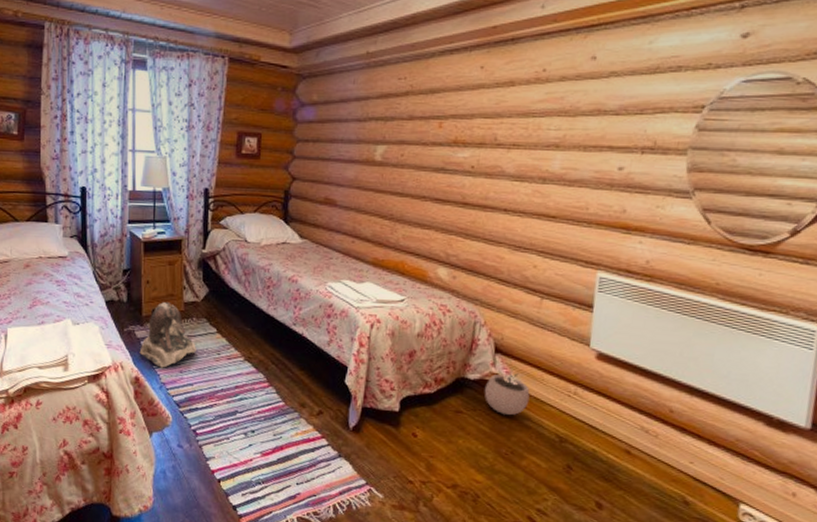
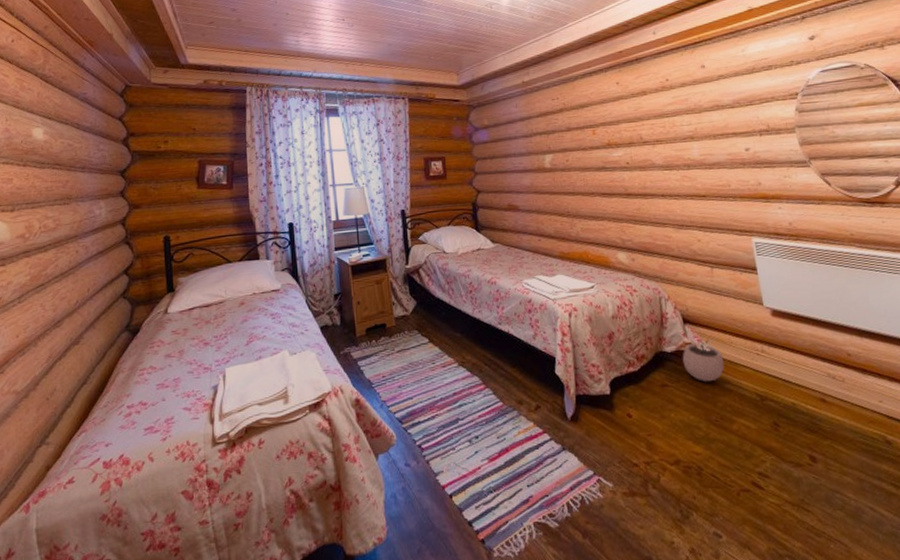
backpack: present [139,301,196,368] -> none [357,319,412,386]

